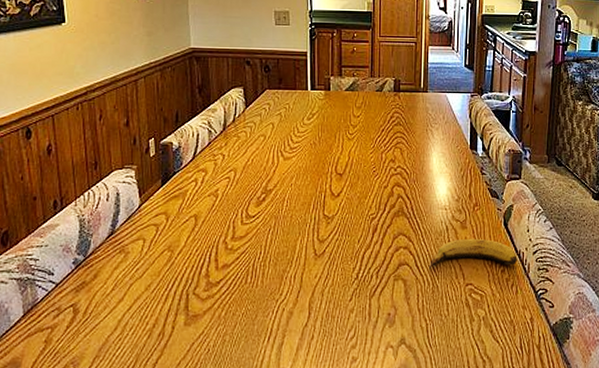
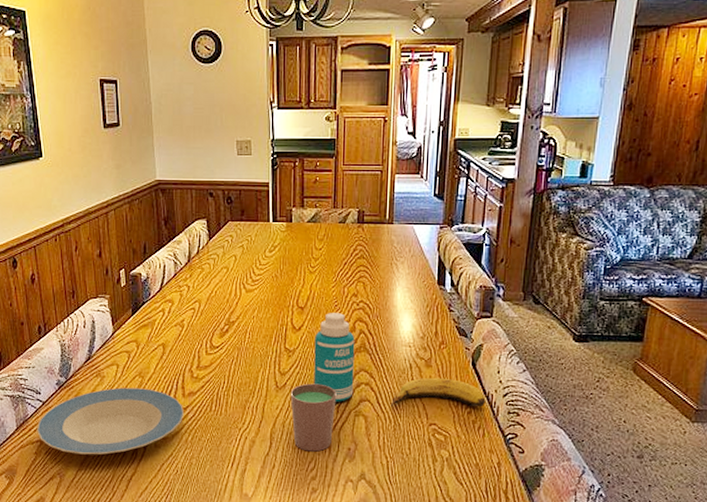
plate: none [48,263,218,340] -> present [37,387,185,455]
cup: none [329,249,376,319] -> present [290,383,337,452]
bottle: none [353,179,393,267] -> present [314,313,355,402]

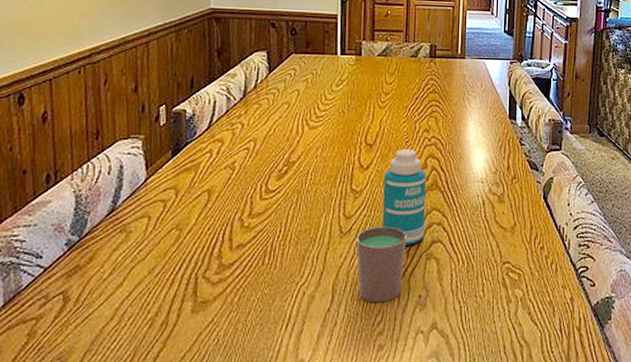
plate: present [37,387,185,455] -> none [33,243,231,331]
banana: present [391,377,486,408] -> none [464,213,558,247]

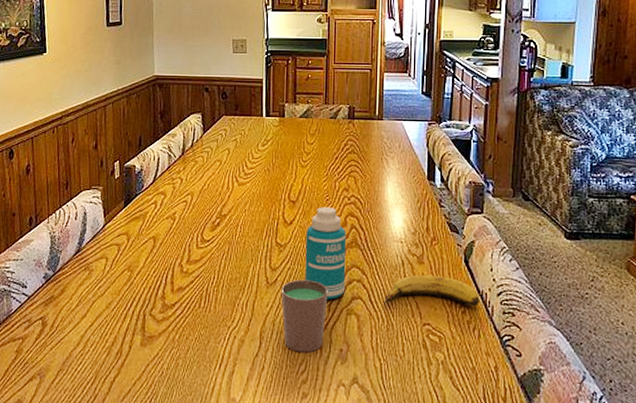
banana: none [464,213,558,247] -> present [384,274,480,307]

